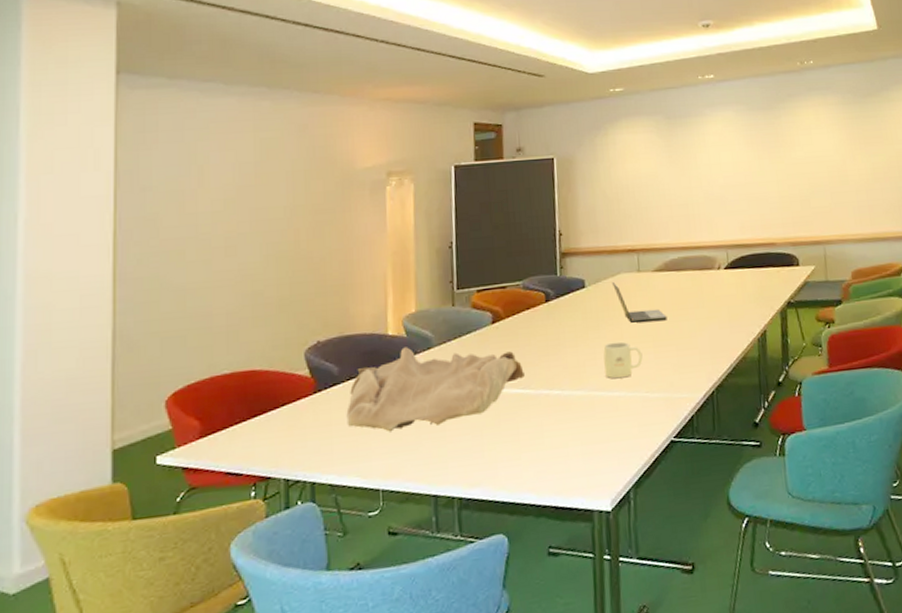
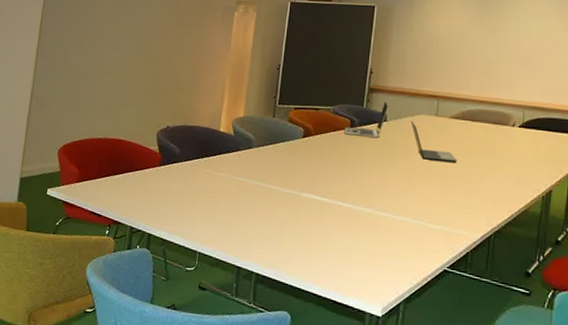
jacket: present [346,347,525,432] -> none [180,143,324,211]
laptop: none [540,264,586,311] -> present [345,100,389,139]
mug: present [603,341,643,379] -> none [393,173,429,206]

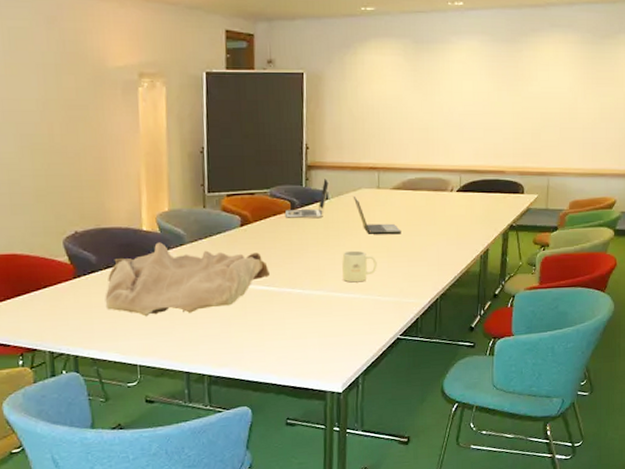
jacket: none [180,143,324,211] -> present [105,242,270,317]
mug: none [393,173,429,206] -> present [342,250,377,283]

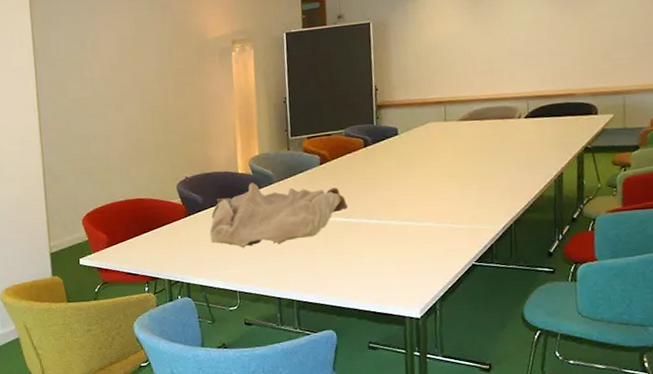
laptop: present [285,177,330,219] -> none [359,115,399,155]
mug: present [342,250,377,283] -> none [414,181,449,212]
laptop: present [353,195,401,234] -> none [421,129,471,165]

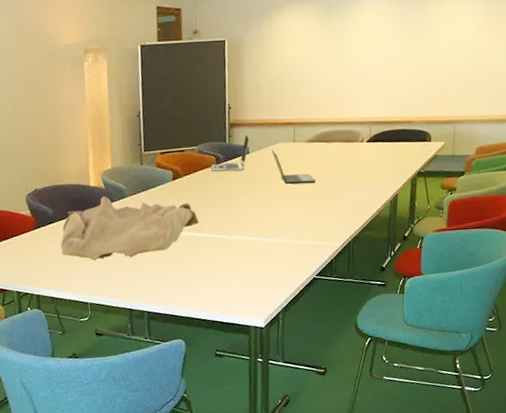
laptop: none [359,115,399,155] -> present [211,134,250,172]
laptop: none [421,129,471,165] -> present [271,149,316,184]

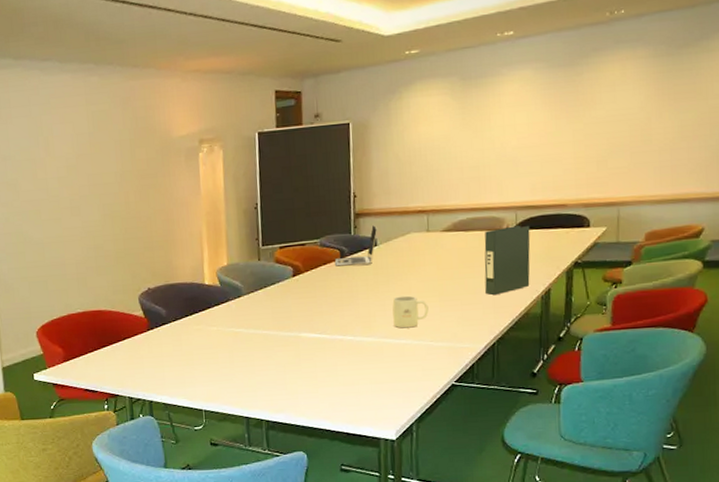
jacket: present [60,196,199,261] -> none [174,295,321,365]
mug: none [262,199,294,228] -> present [392,295,429,329]
laptop: present [271,149,316,184] -> none [401,240,453,279]
binder: none [342,138,382,200] -> present [484,225,531,296]

